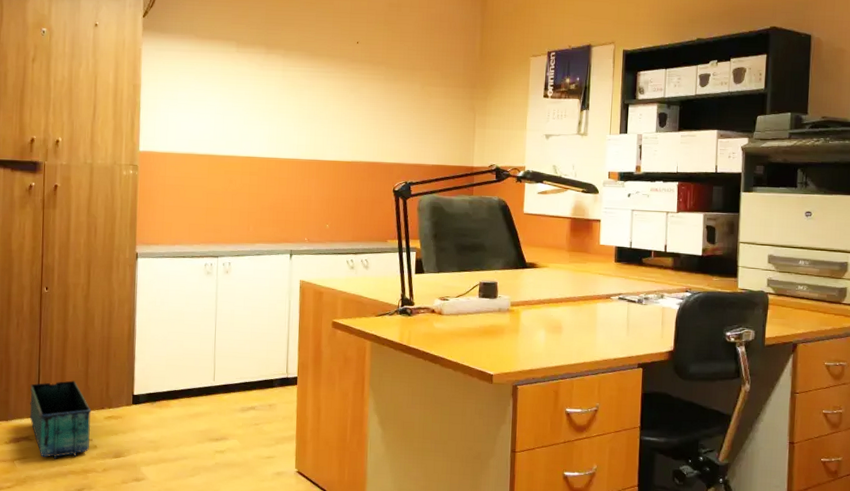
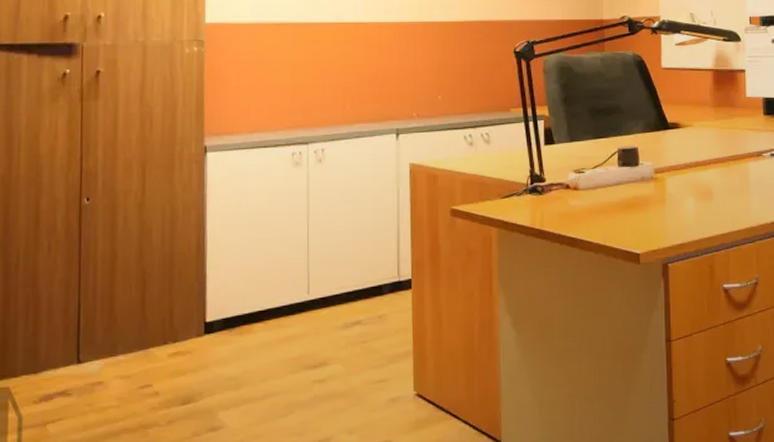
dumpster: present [29,380,92,459] -> none [66,312,151,416]

